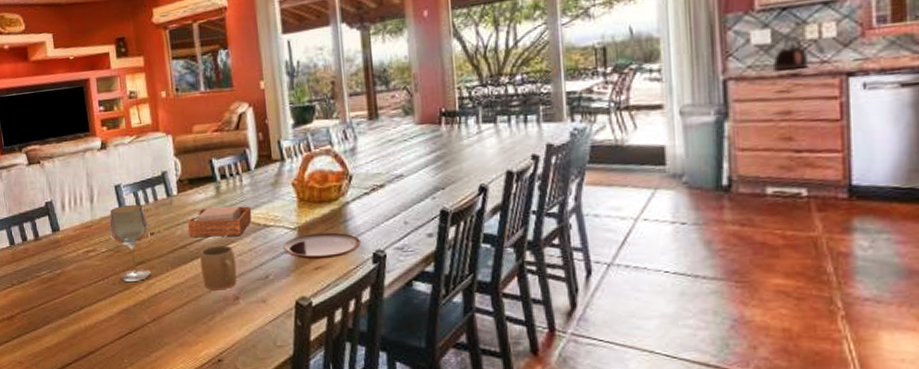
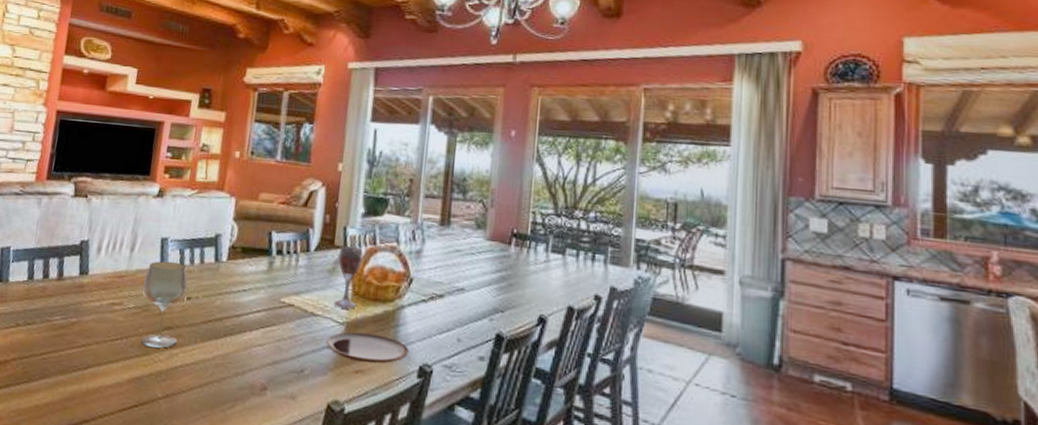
napkin holder: present [187,206,252,238] -> none [228,281,302,319]
mug: present [199,244,237,291] -> none [231,324,274,376]
cup: none [278,157,305,215] -> present [334,246,363,309]
kettle: present [772,35,808,71] -> none [827,229,859,264]

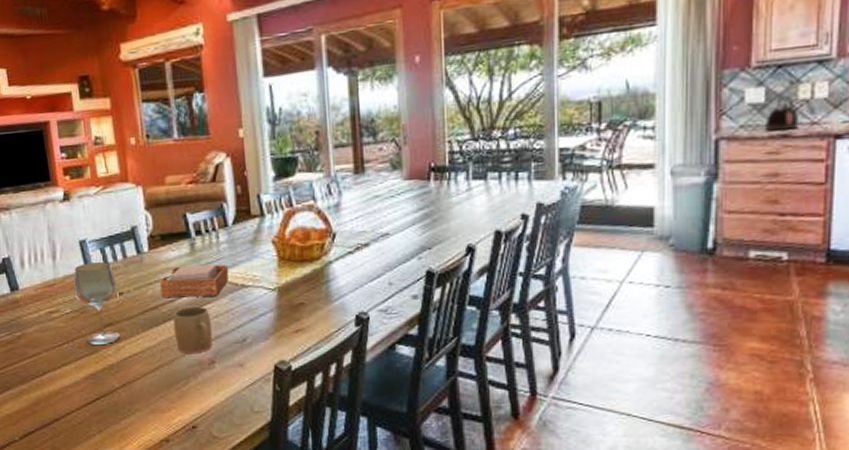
napkin holder: none [228,281,302,319] -> present [159,264,229,298]
mug: none [231,324,274,376] -> present [173,305,213,354]
plate: present [325,331,409,364] -> none [261,293,343,322]
cup: present [334,246,363,309] -> none [257,212,285,275]
kettle: none [827,229,859,264] -> present [764,94,798,132]

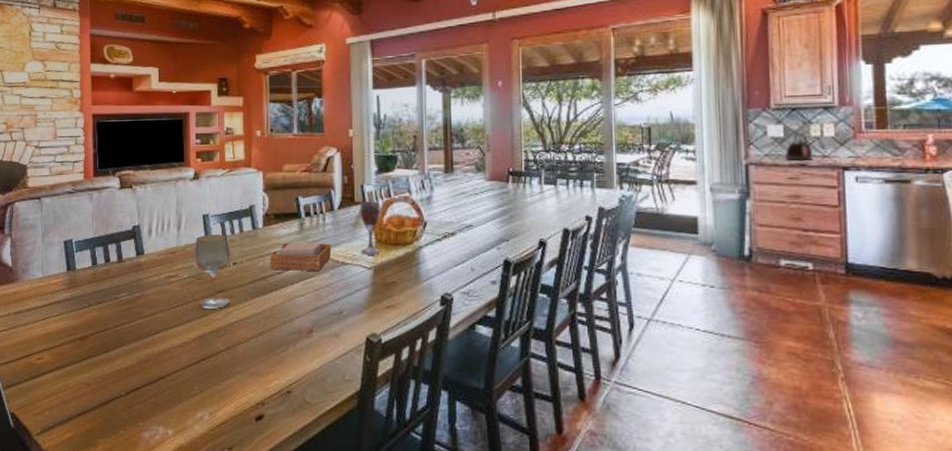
mug: present [173,305,213,354] -> none [278,278,313,323]
cup: none [257,212,285,275] -> present [360,201,381,255]

